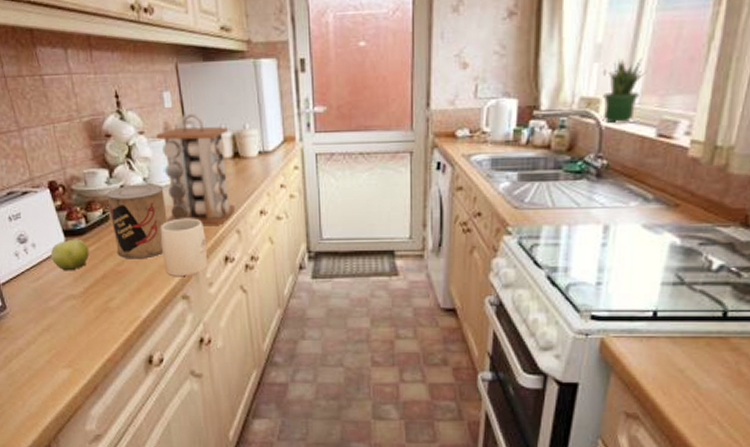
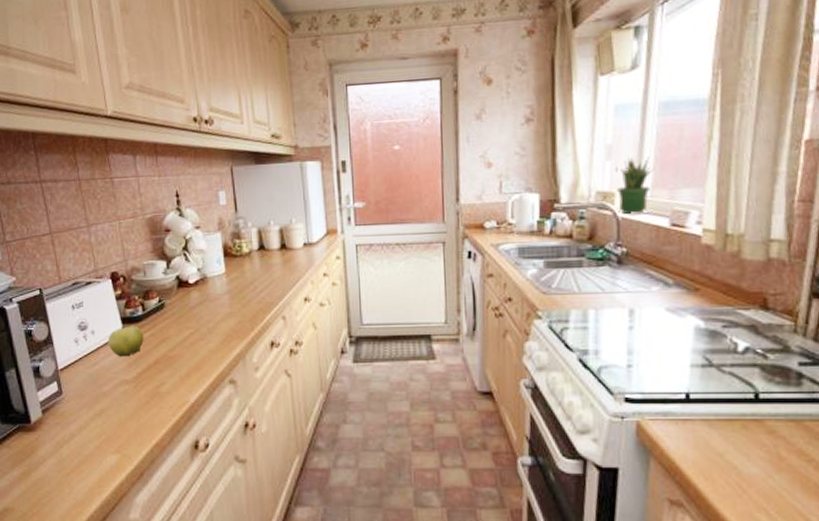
tin can: present [106,183,168,259] -> none [163,273,218,345]
spice rack: present [156,114,236,225] -> none [211,210,282,312]
mug: present [160,218,208,277] -> none [211,305,255,362]

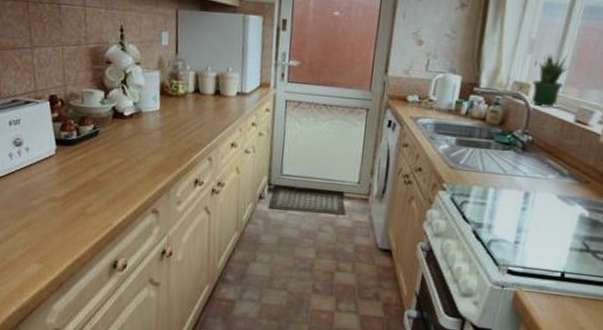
fruit: present [108,325,144,357] -> none [40,146,76,176]

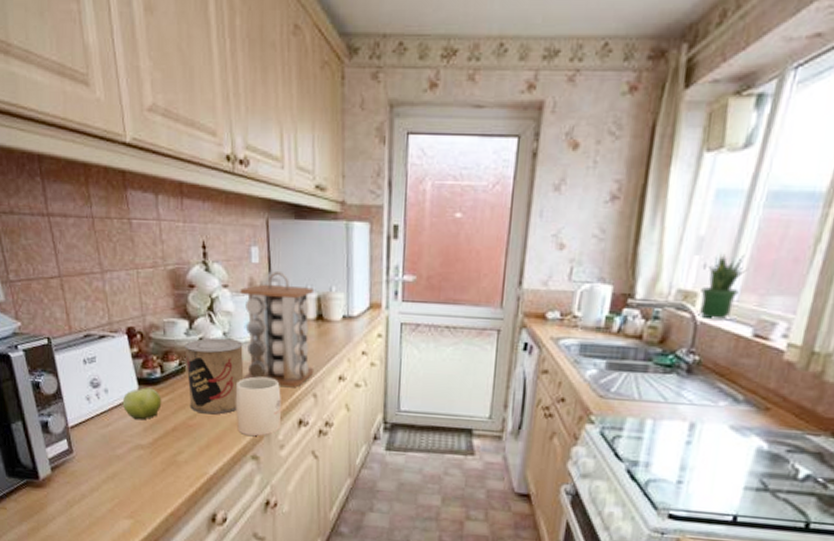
fruit: none [40,146,76,176] -> present [122,385,162,421]
tin can: none [99,107,150,173] -> present [184,337,244,415]
mug: none [140,141,181,193] -> present [235,376,282,437]
spice rack: none [149,53,214,151] -> present [240,271,315,387]

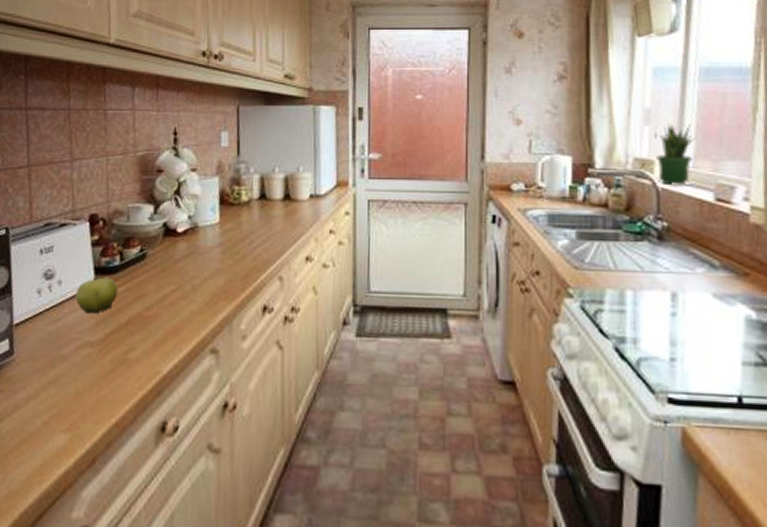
tin can: present [184,337,244,415] -> none [147,221,208,304]
mug: present [235,376,282,437] -> none [195,260,246,327]
spice rack: present [240,271,315,387] -> none [207,154,282,270]

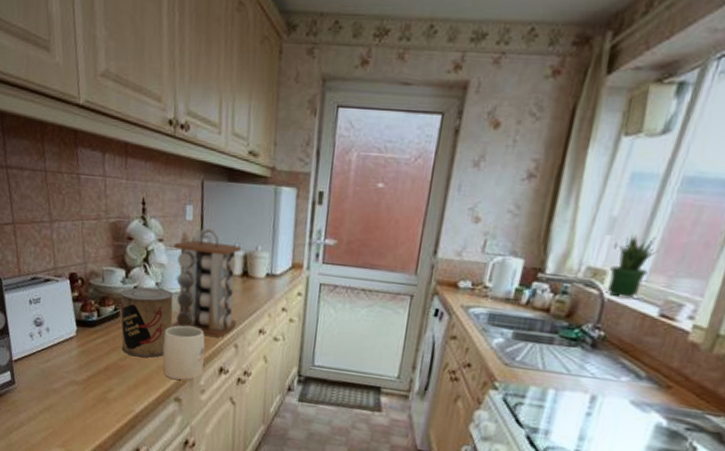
fruit: present [75,275,118,314] -> none [61,327,97,359]
tin can: none [147,221,208,304] -> present [120,287,174,358]
mug: none [195,260,246,327] -> present [162,325,205,381]
spice rack: none [207,154,282,270] -> present [172,229,242,337]

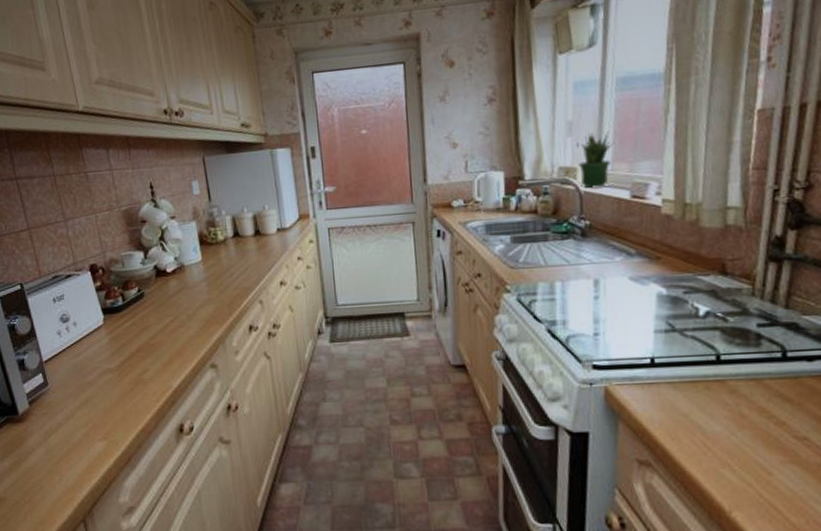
tin can: present [120,287,174,358] -> none [142,262,197,333]
mug: present [162,325,205,381] -> none [189,291,234,347]
spice rack: present [172,229,242,337] -> none [186,199,258,298]

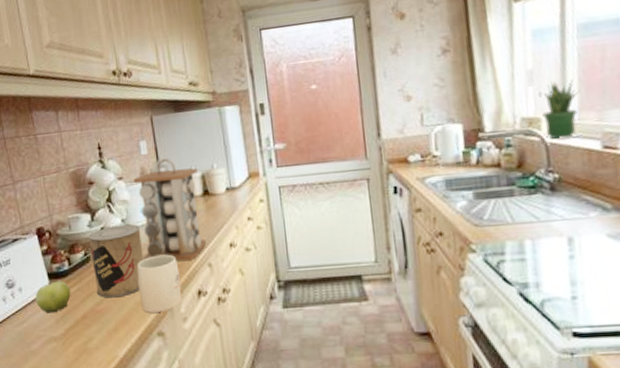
fruit: none [90,315,126,347] -> present [35,280,71,314]
tin can: none [142,262,197,333] -> present [88,224,144,298]
spice rack: none [186,199,258,298] -> present [133,158,207,261]
mug: none [189,291,234,347] -> present [136,254,182,314]

